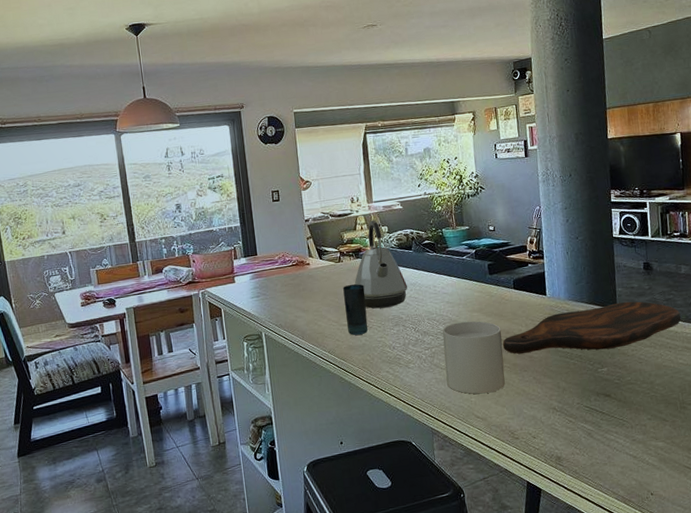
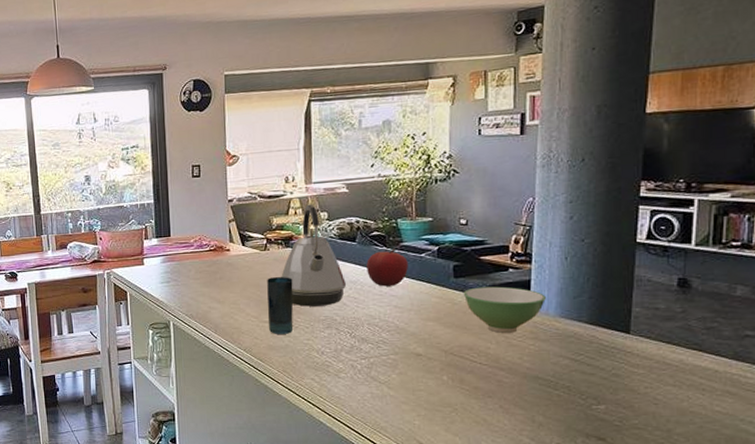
fruit: none [422,253,455,286] -> present [366,248,408,287]
mug: present [442,320,505,395] -> none [384,331,463,417]
bowl: none [497,279,557,317] -> present [463,286,546,333]
cutting board: present [502,301,681,354] -> none [462,326,727,382]

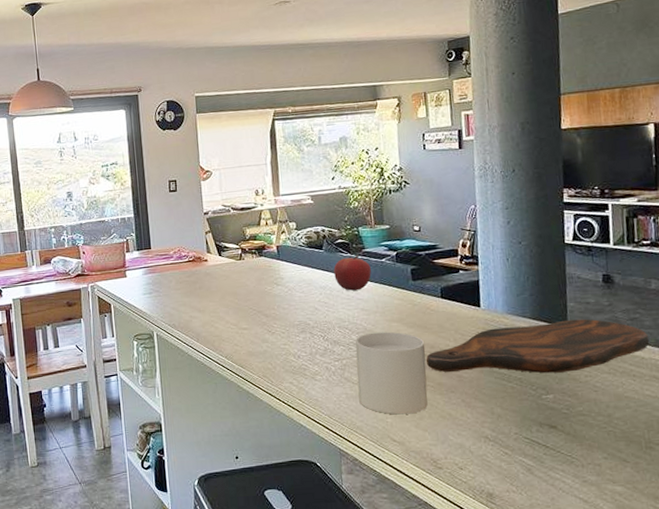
cup: present [267,277,294,335] -> none [243,284,271,341]
kettle: present [281,204,346,307] -> none [256,215,316,313]
mug: none [384,331,463,417] -> present [355,331,428,415]
cutting board: none [462,326,727,382] -> present [425,319,650,374]
bowl: present [463,286,546,333] -> none [421,287,494,331]

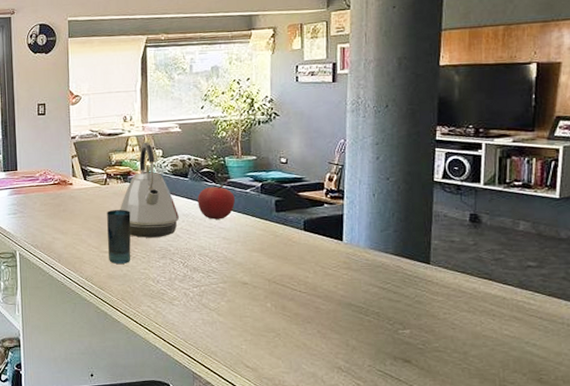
cup: none [243,284,271,341] -> present [107,210,131,265]
kettle: none [256,215,316,313] -> present [120,142,179,238]
mug: present [355,331,428,415] -> none [214,261,285,342]
cutting board: present [425,319,650,374] -> none [284,257,513,309]

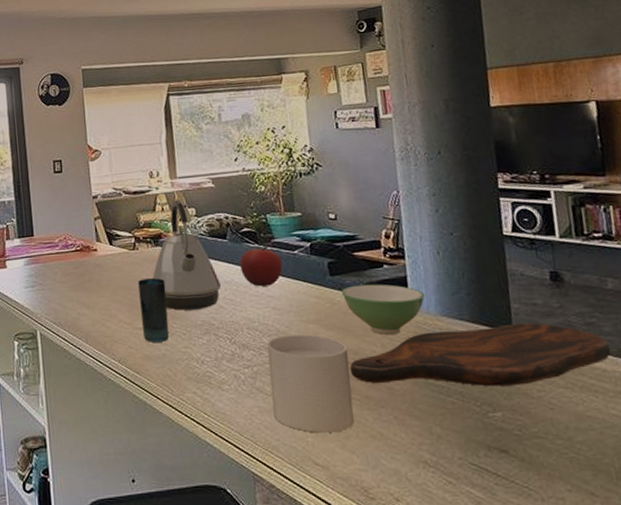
mug: none [214,261,285,342] -> present [266,334,354,433]
bowl: none [284,220,357,263] -> present [341,284,425,335]
cutting board: none [284,257,513,309] -> present [349,322,611,387]

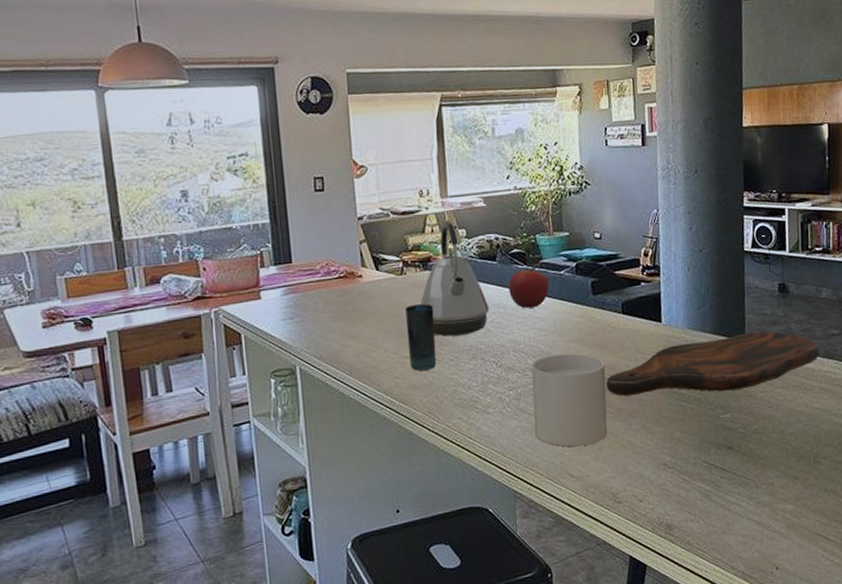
bowl: present [341,284,425,335] -> none [602,301,675,350]

